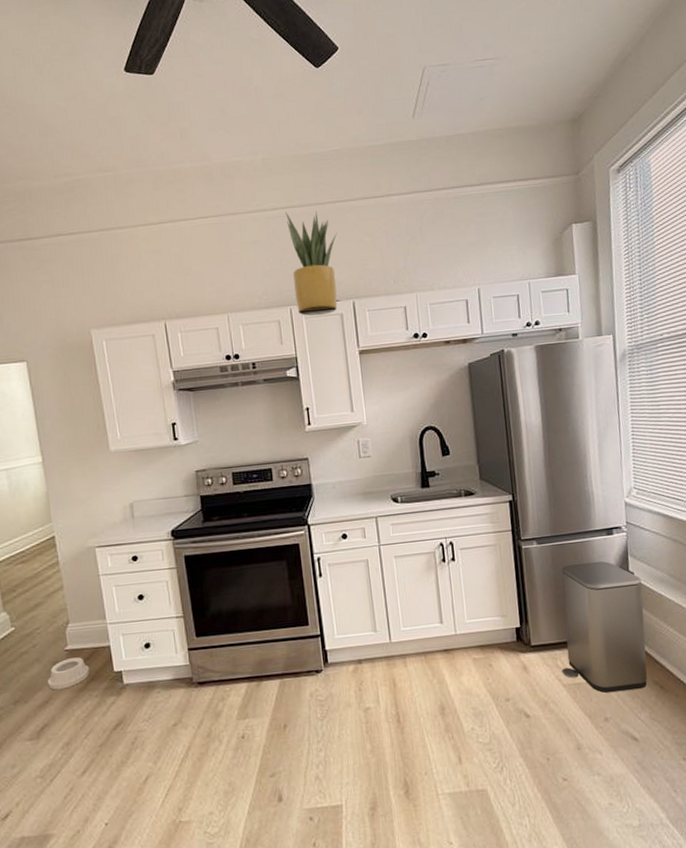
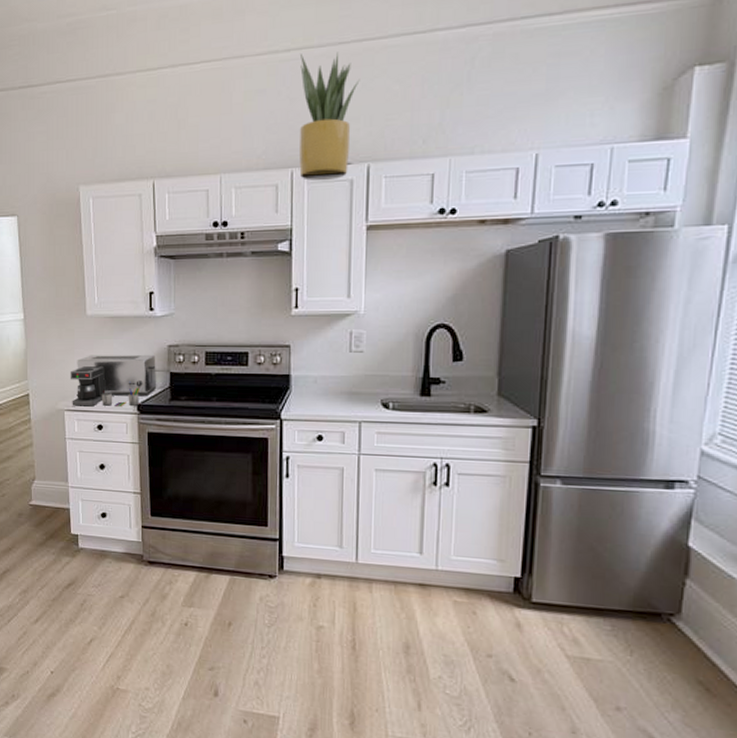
pet bowl: present [48,657,90,690] -> none [13,513,49,541]
coffee maker: none [97,499,173,542] -> present [70,366,141,407]
toaster: none [104,481,189,526] -> present [77,354,157,397]
pedal bin: present [561,561,648,693] -> none [567,515,707,684]

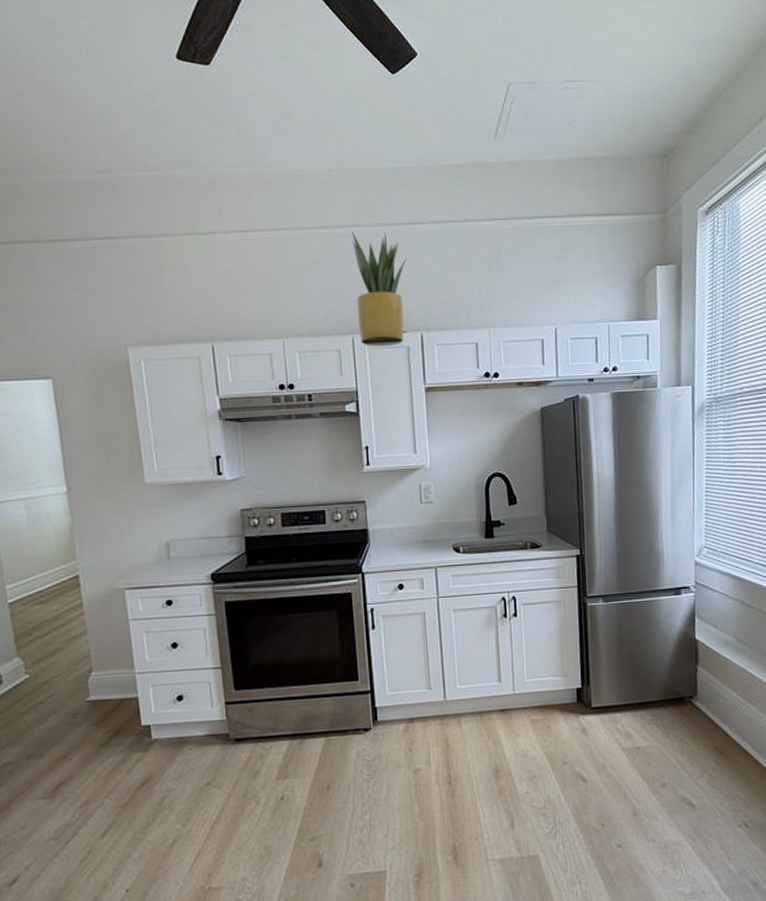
coffee maker: present [70,366,141,407] -> none [128,537,213,583]
toaster: present [77,354,157,397] -> none [136,520,232,567]

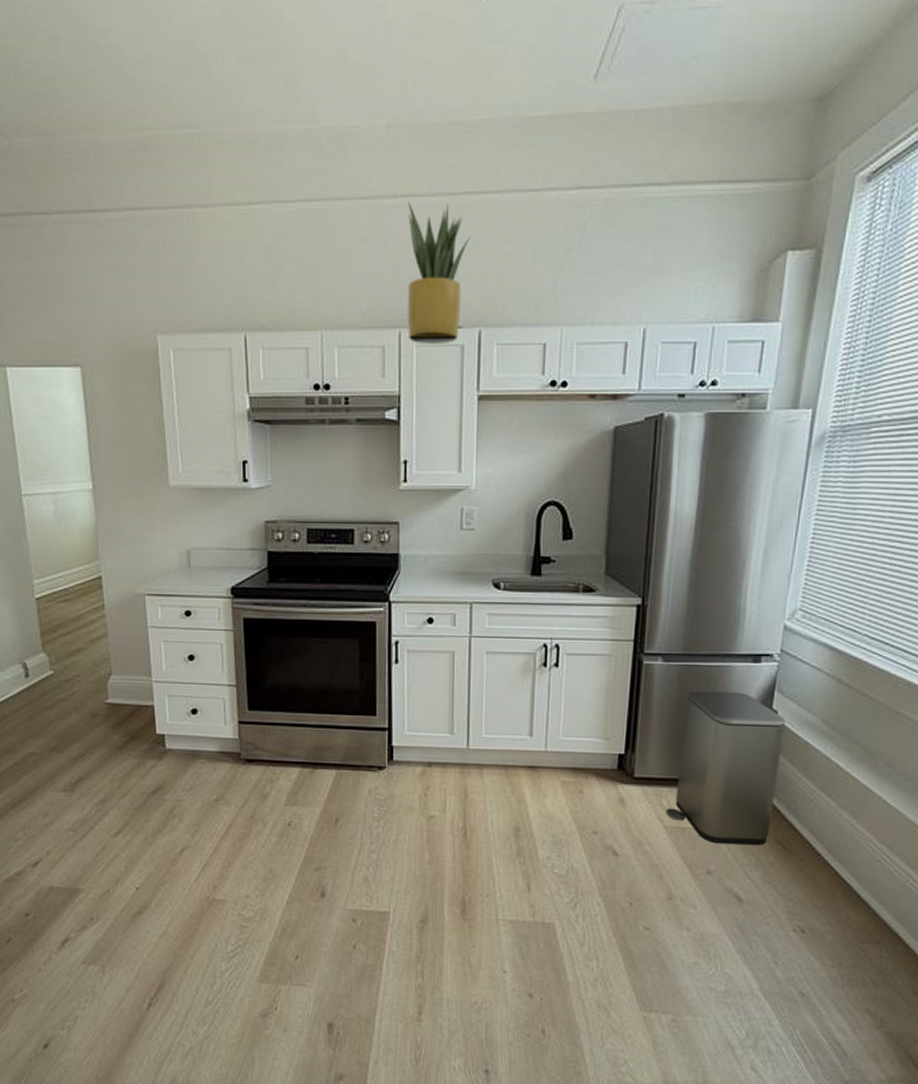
pedal bin: none [621,621,708,758] -> present [665,690,787,845]

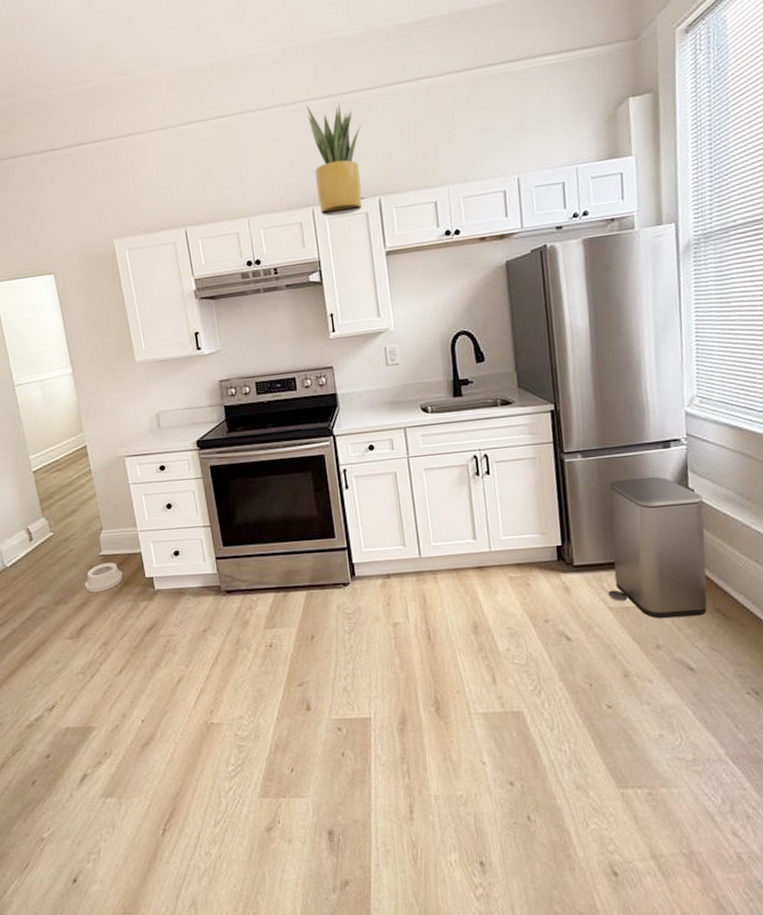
pet bowl: none [86,712,130,744] -> present [85,562,123,593]

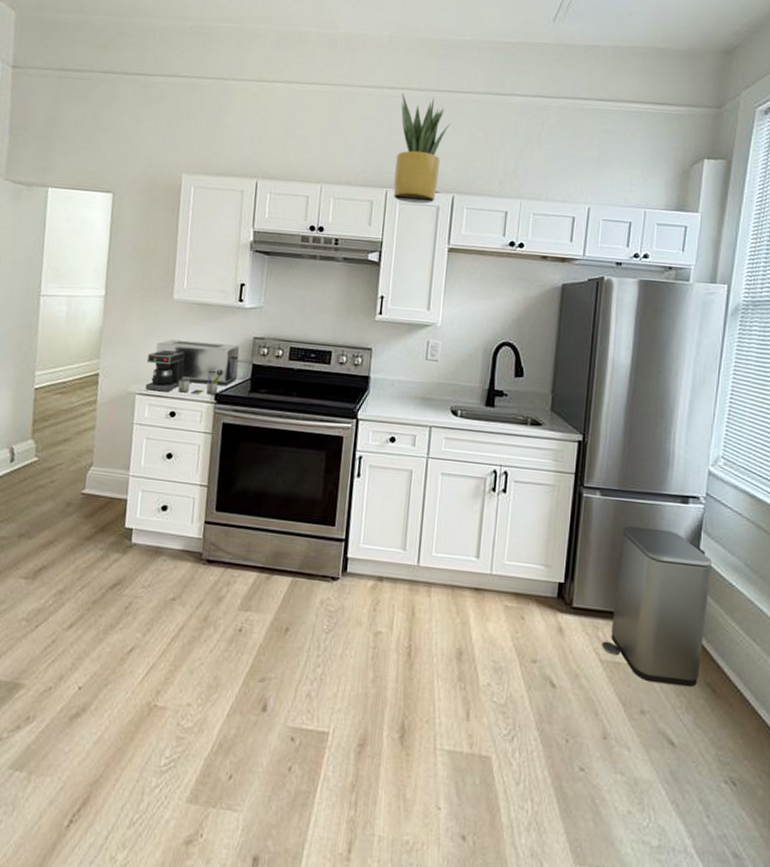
pet bowl: present [85,562,123,593] -> none [56,502,101,534]
coffee maker: none [125,409,198,451] -> present [145,350,221,396]
toaster: none [131,391,213,436] -> present [155,339,240,386]

